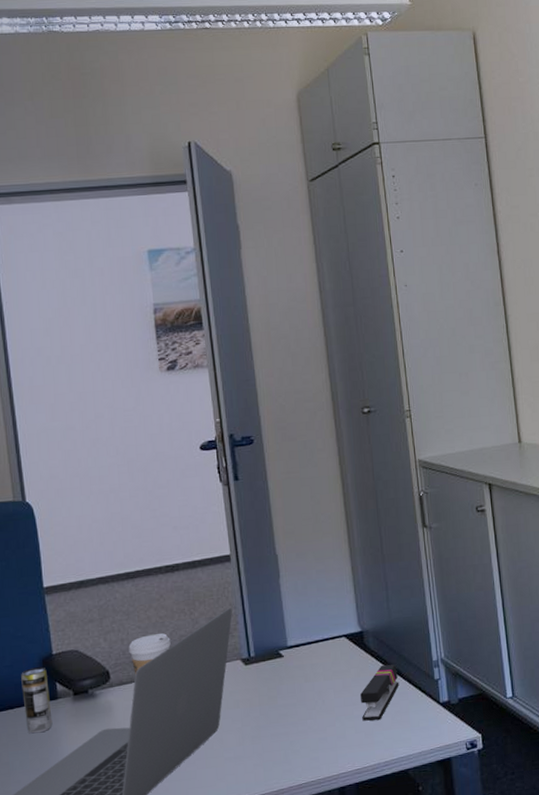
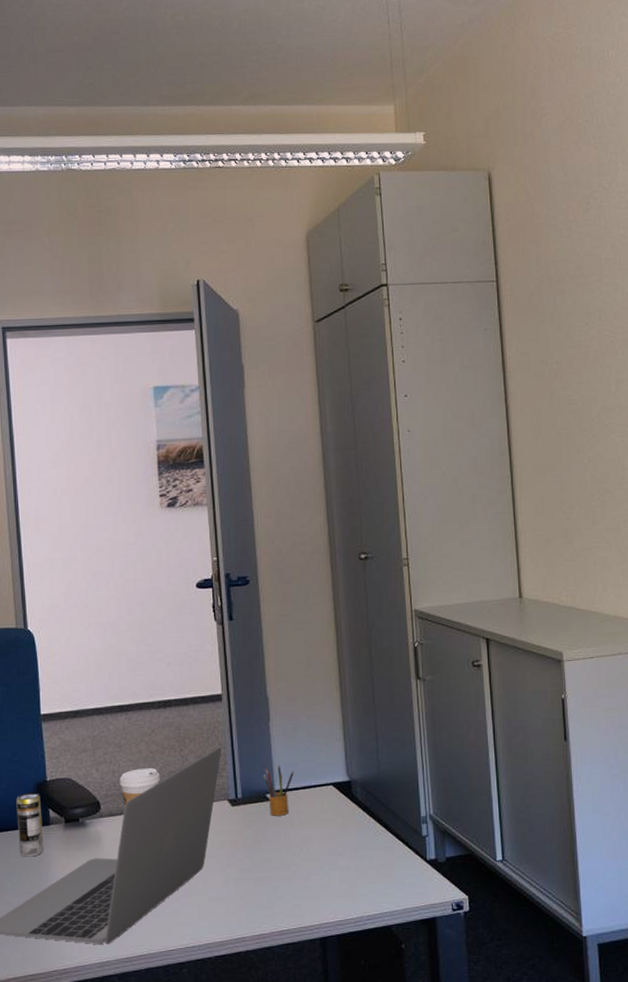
pencil box: none [275,620,307,672] -> present [263,764,294,816]
stapler: present [360,664,399,721] -> none [346,817,386,872]

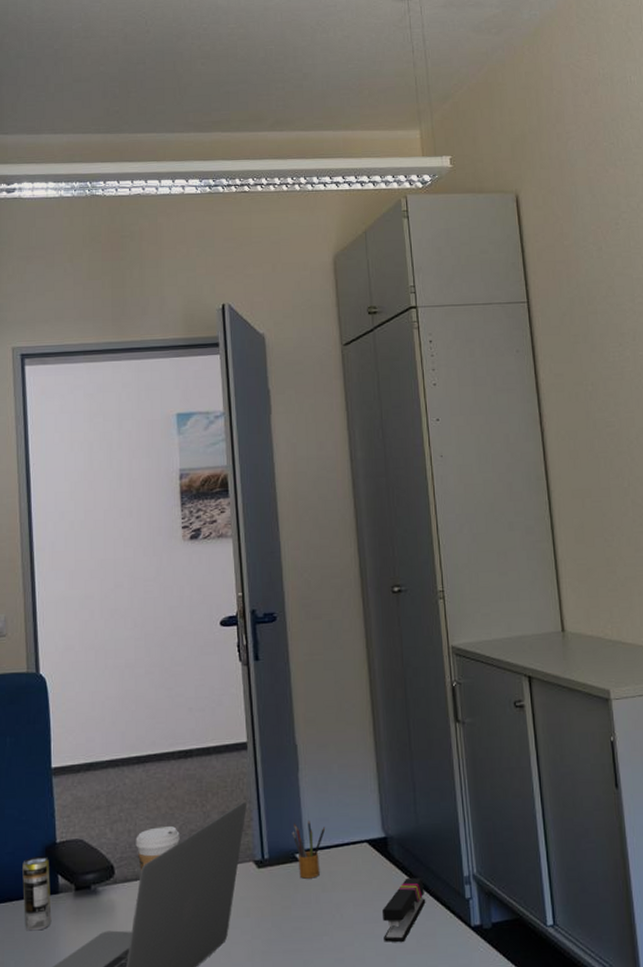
stapler: none [346,817,386,872] -> present [383,878,426,942]

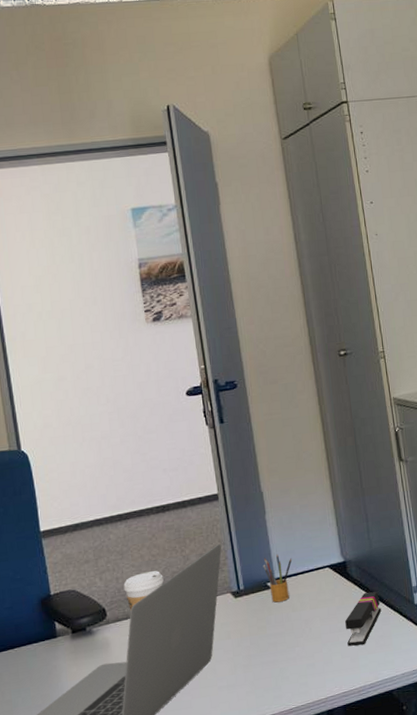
beverage can: present [22,856,52,931] -> none [21,607,53,672]

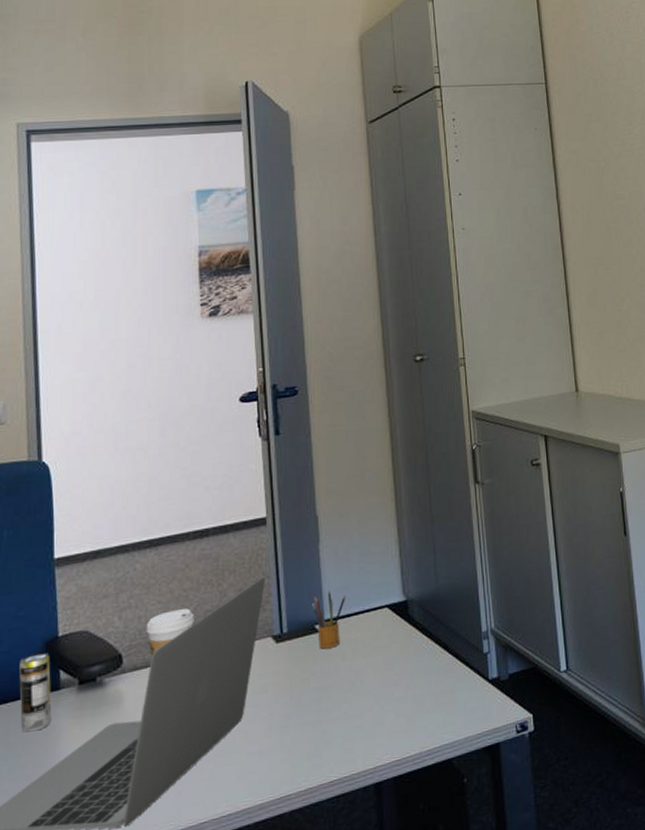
beverage can: none [21,607,53,672] -> present [19,651,52,733]
stapler: present [345,592,382,647] -> none [402,637,445,704]

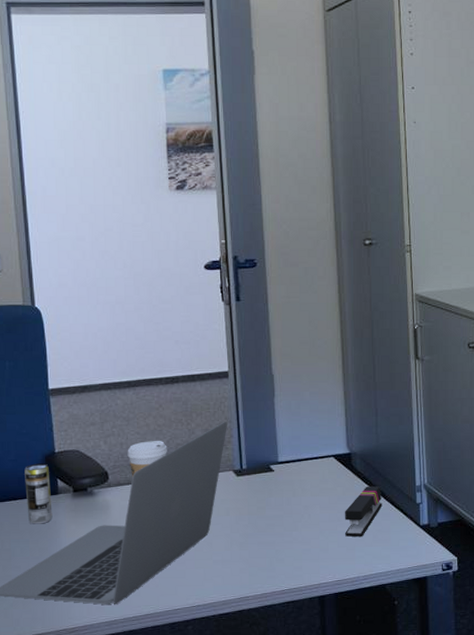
pencil box: present [311,590,346,649] -> none [267,437,297,486]
stapler: none [402,637,445,704] -> present [345,486,383,537]

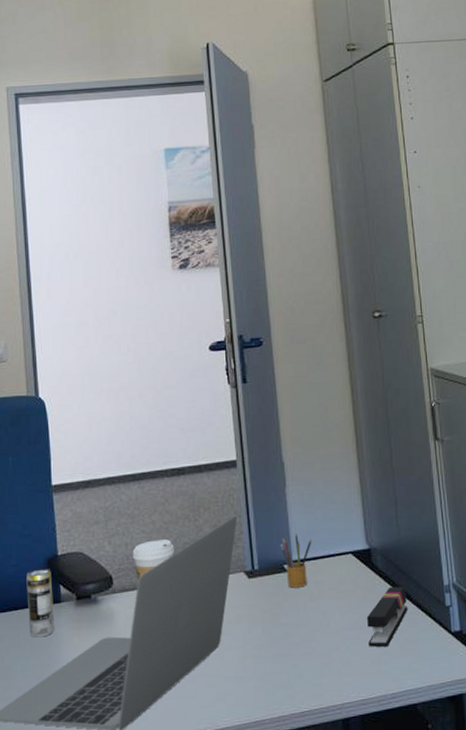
pencil box: none [267,437,297,486] -> present [280,532,312,588]

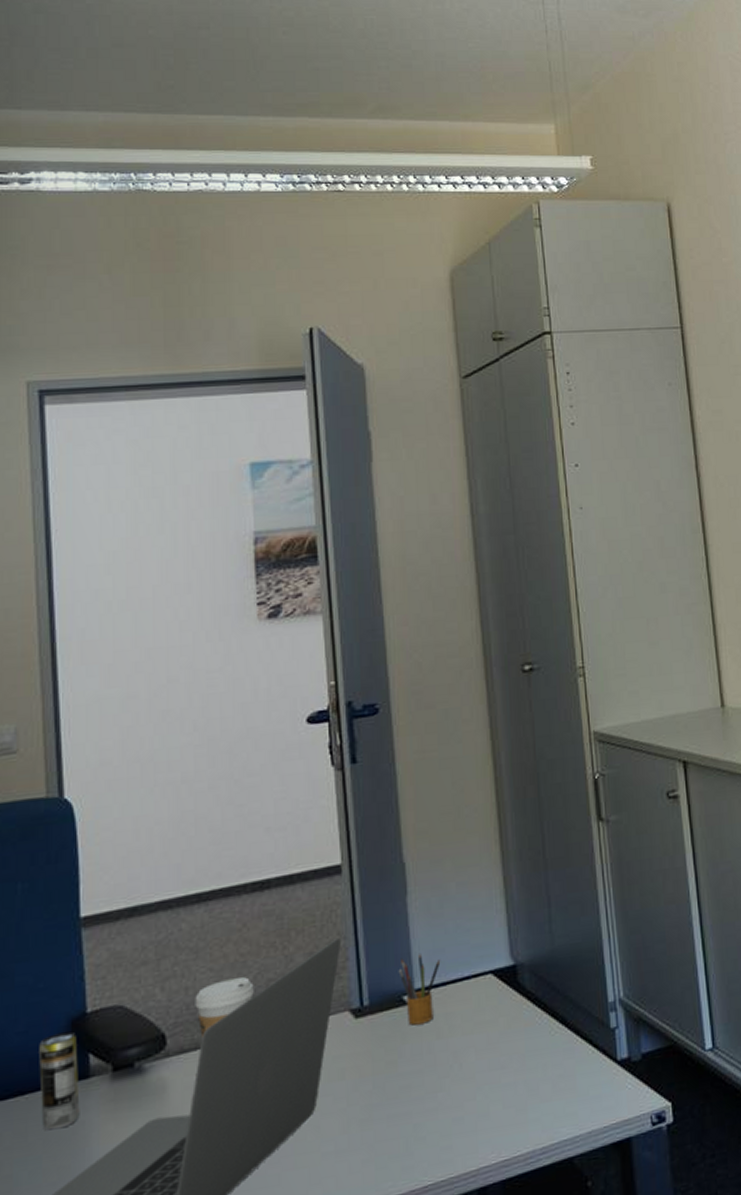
stapler: present [367,587,408,647] -> none [511,1009,564,1091]

